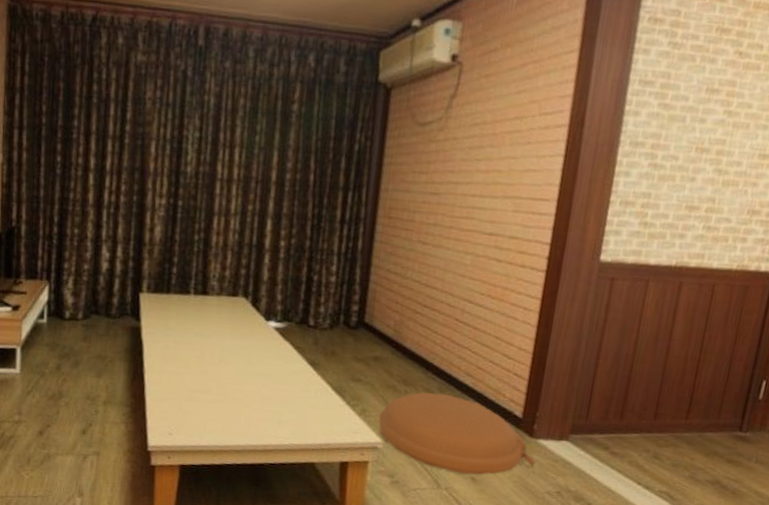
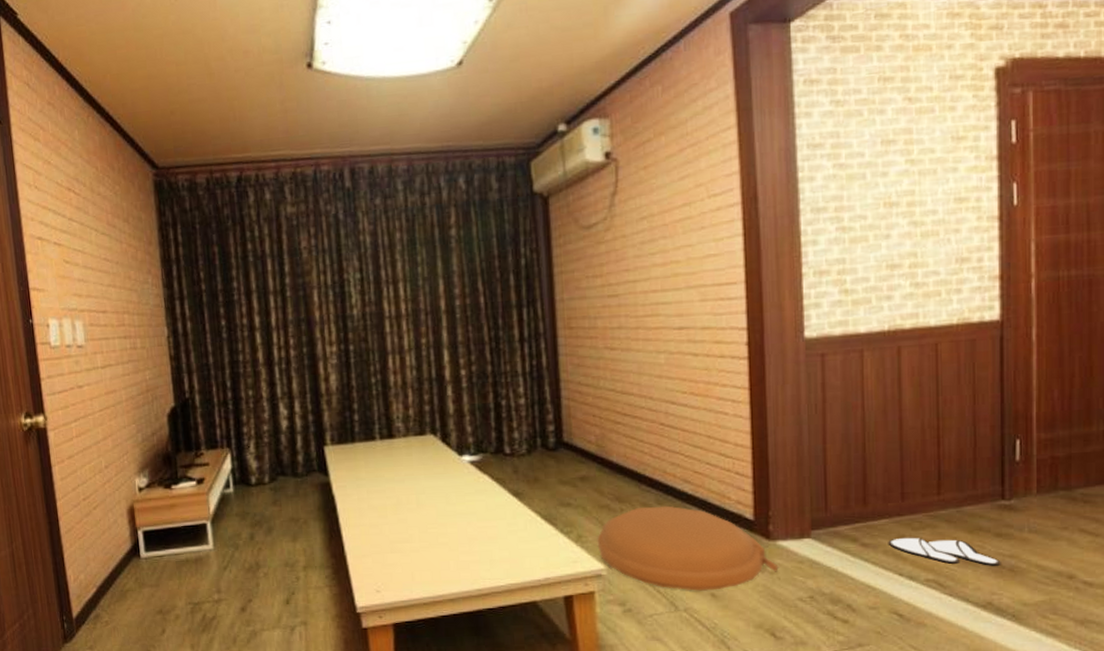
slippers: none [634,452,727,488] -> present [888,537,1001,566]

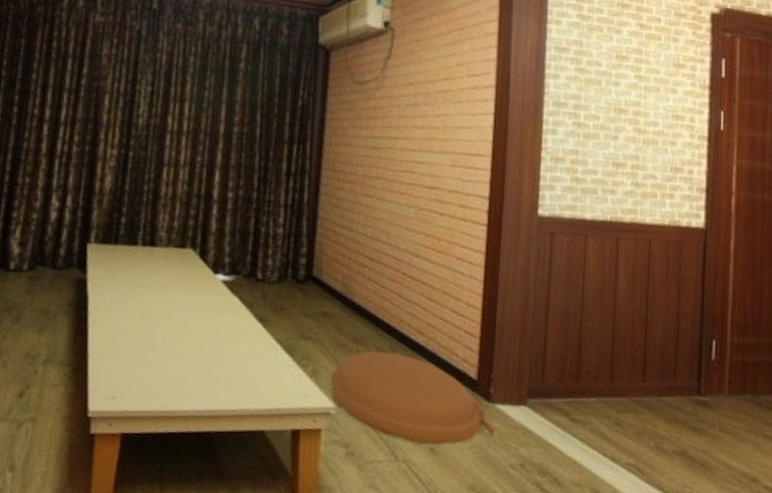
slippers: present [888,537,1001,566] -> none [595,418,694,459]

